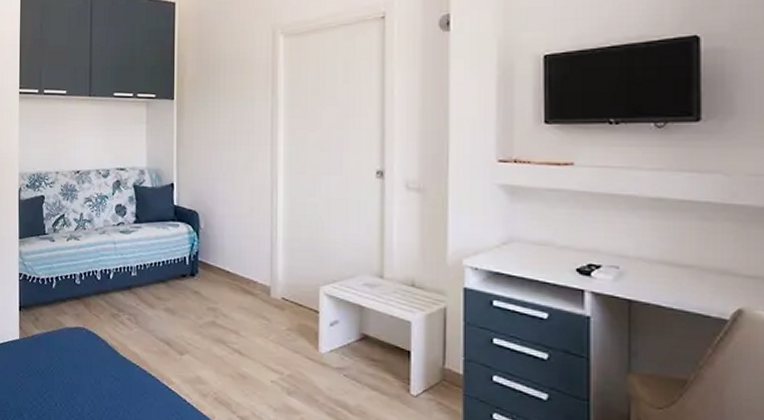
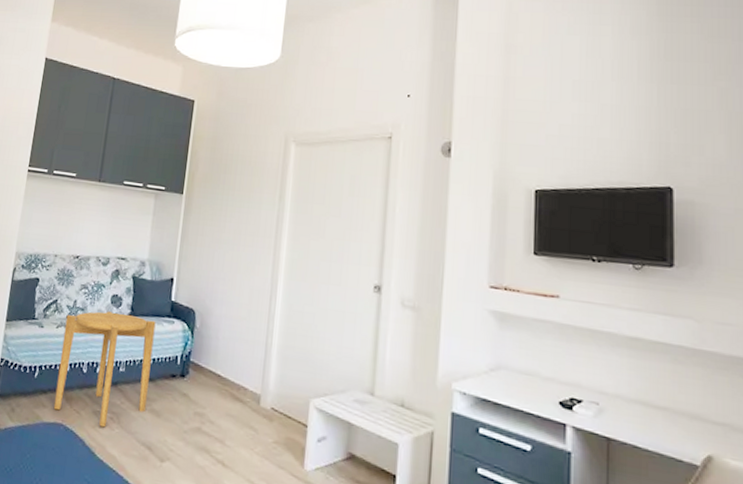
side table: none [74,221,161,328] -> present [53,311,156,428]

